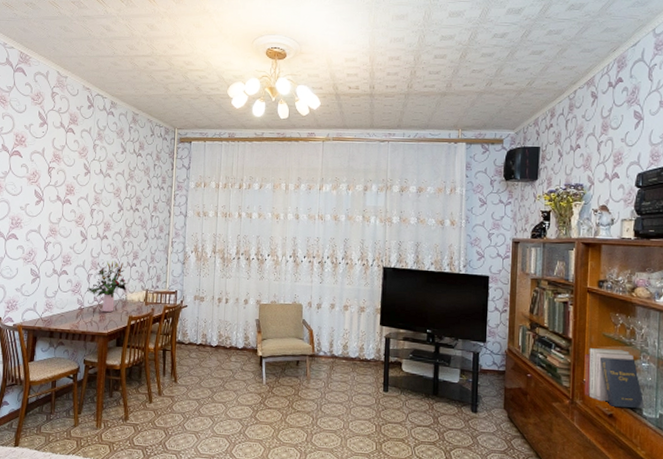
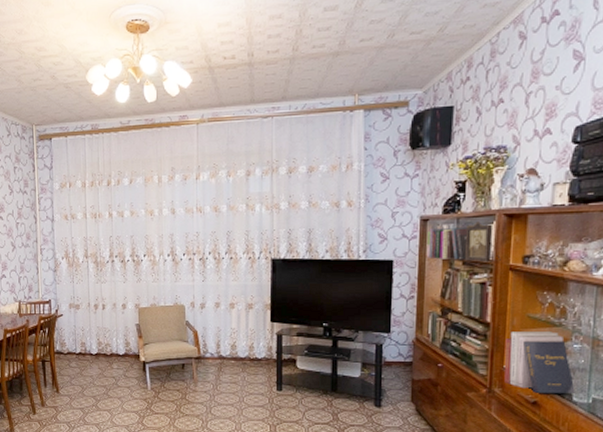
books: none [517,250,553,281] -> present [426,228,468,260]
photo frame: none [549,247,580,285] -> present [464,222,501,263]

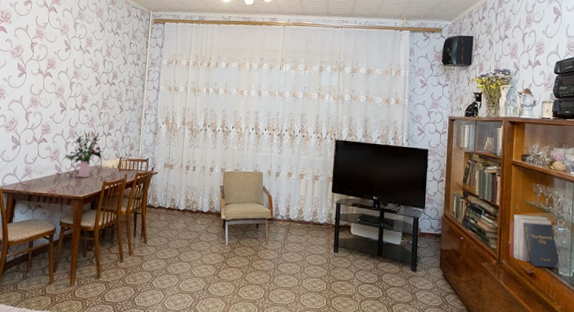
books: present [426,228,468,260] -> none [452,127,483,154]
photo frame: present [464,222,501,263] -> none [480,125,507,158]

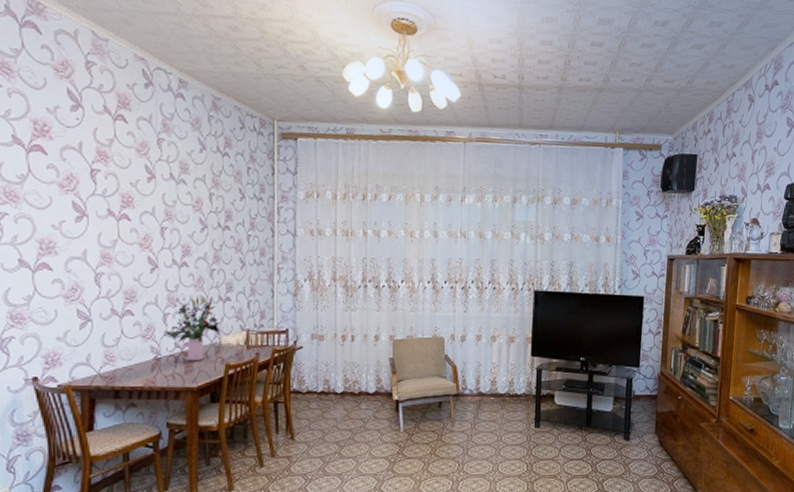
books: present [509,214,561,268] -> none [729,365,781,421]

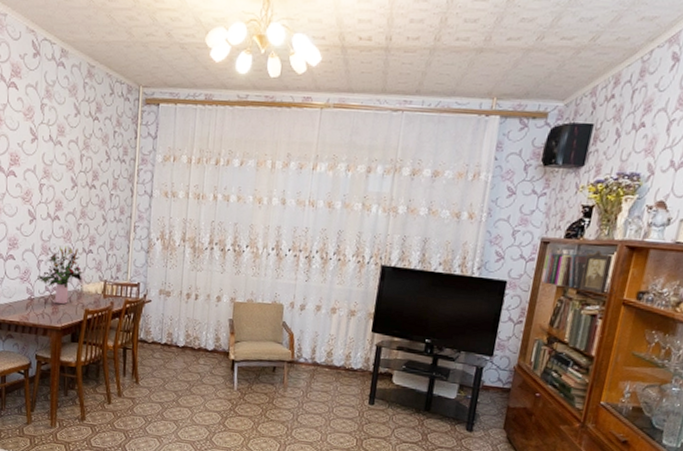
books: none [671,268,706,299] -> present [541,252,588,289]
photo frame: none [702,264,730,302] -> present [579,250,616,295]

